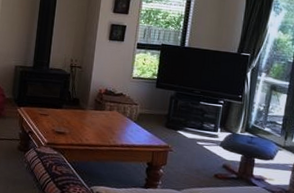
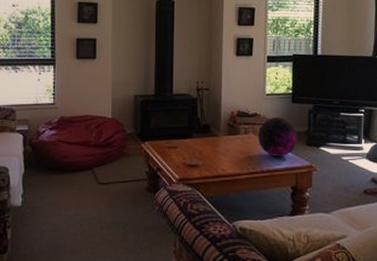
decorative orb: none [121,98,158,135] -> present [258,116,298,157]

